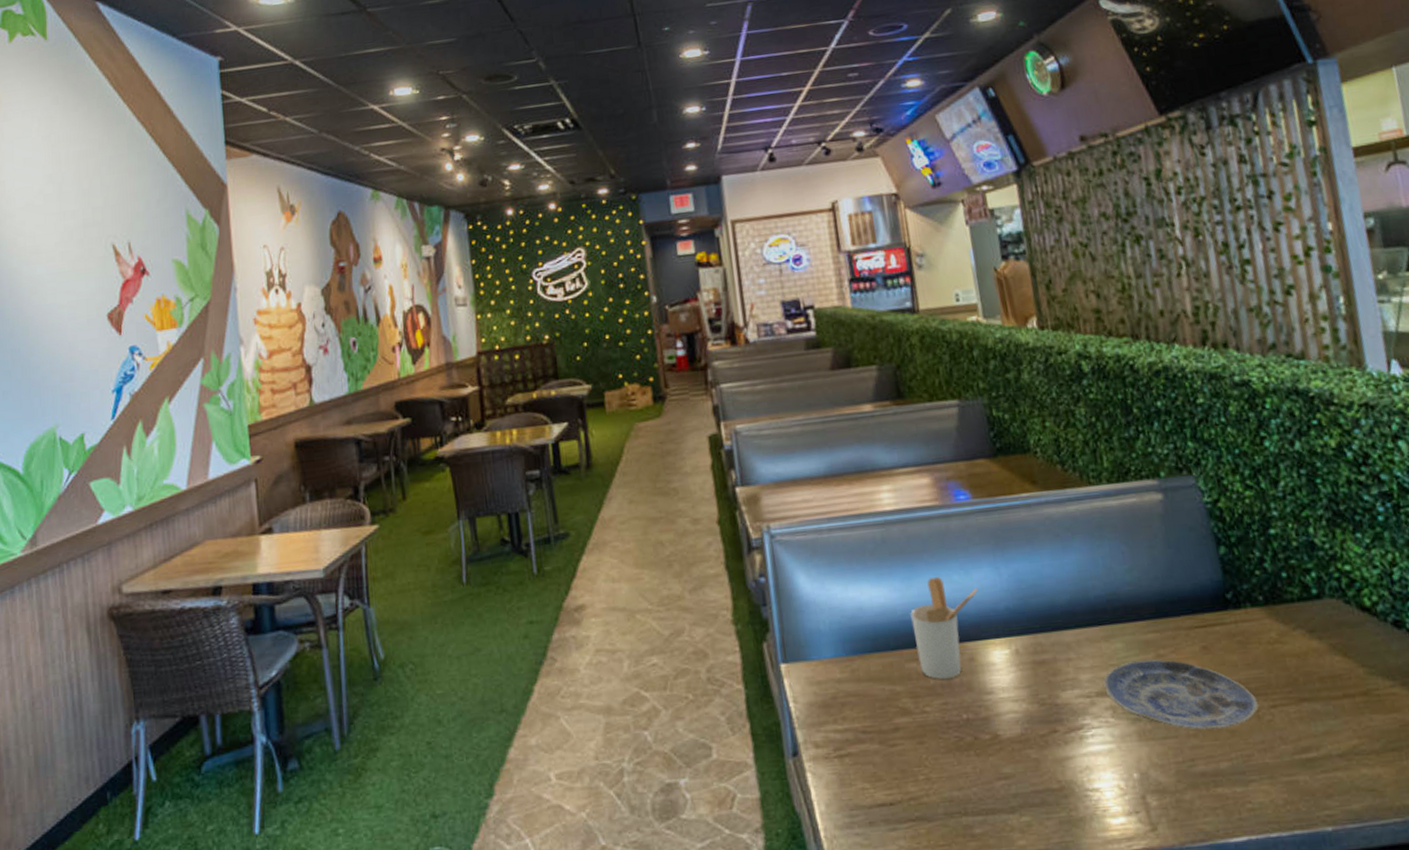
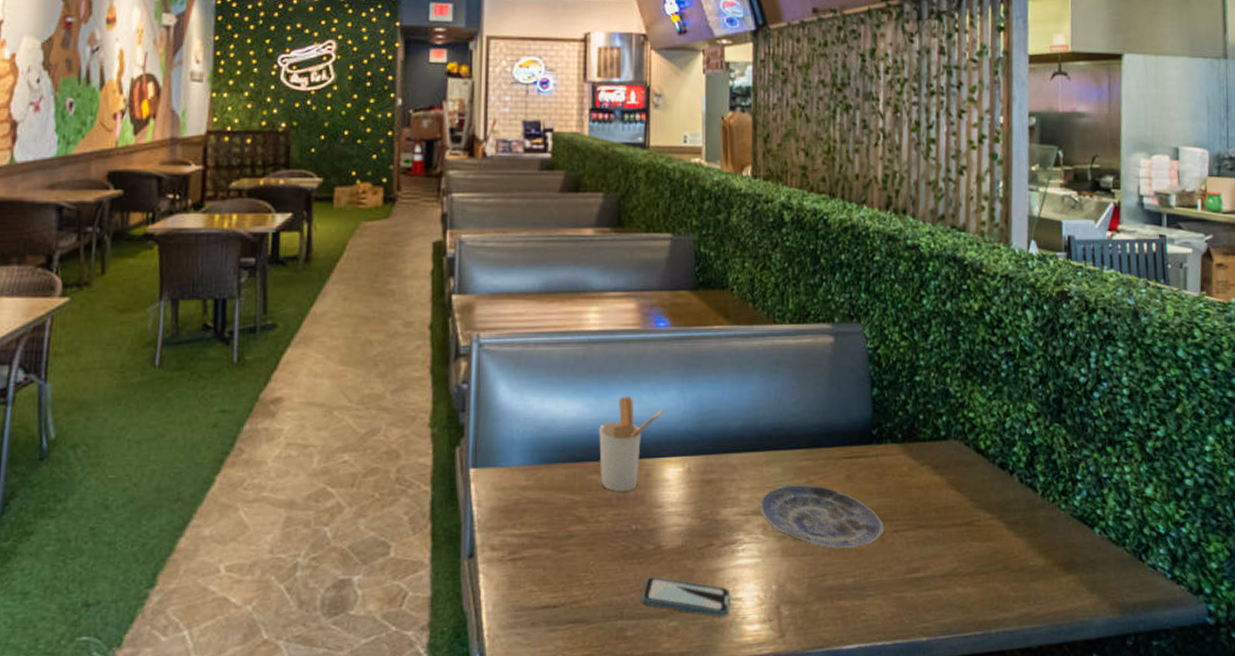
smartphone: none [985,768,1087,810] -> present [642,577,730,617]

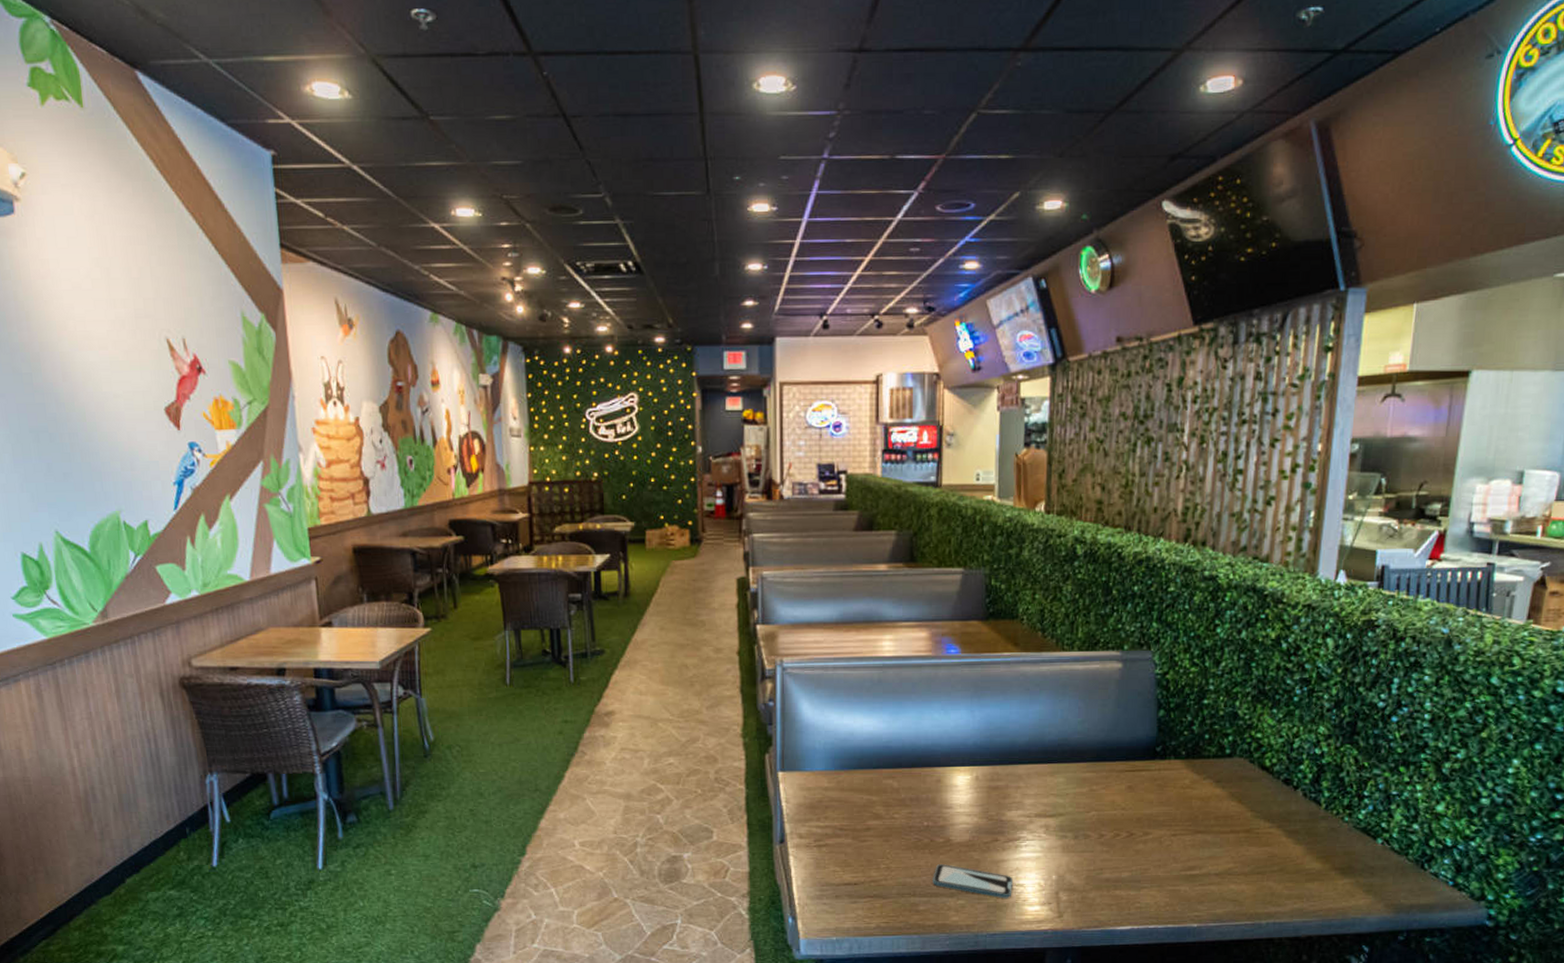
utensil holder: present [599,397,663,492] -> none [893,714,953,795]
plate: present [760,483,884,549] -> none [1043,792,1162,848]

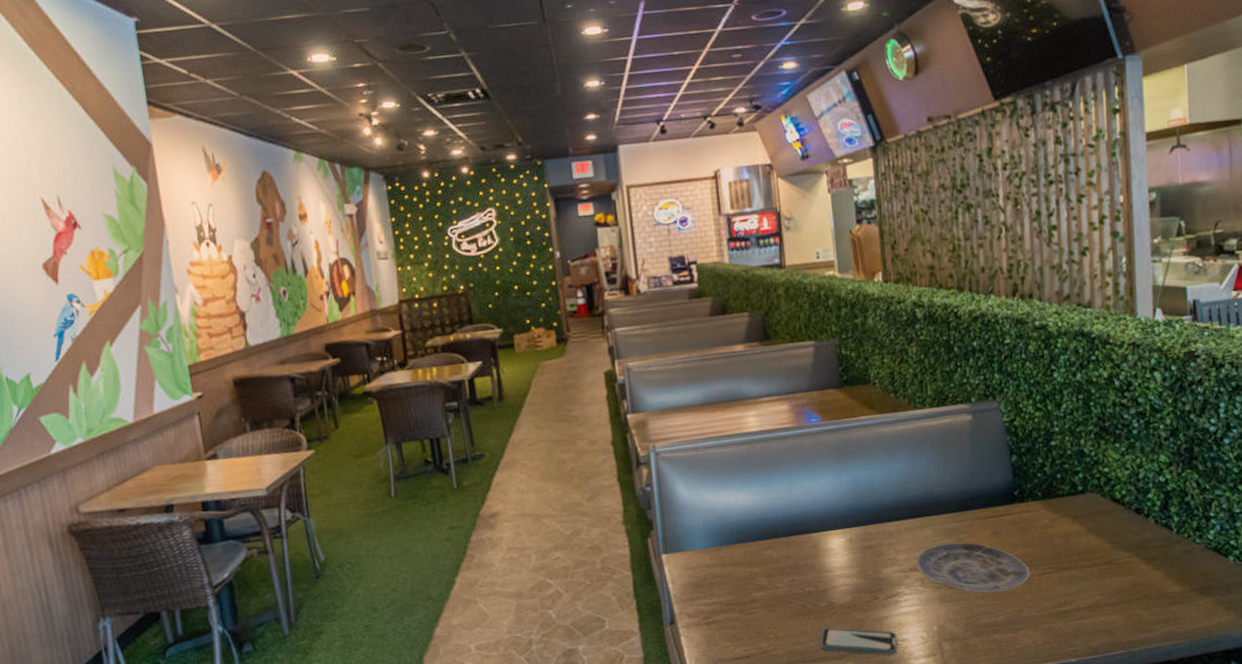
plate: none [1043,792,1162,848] -> present [916,542,1031,594]

